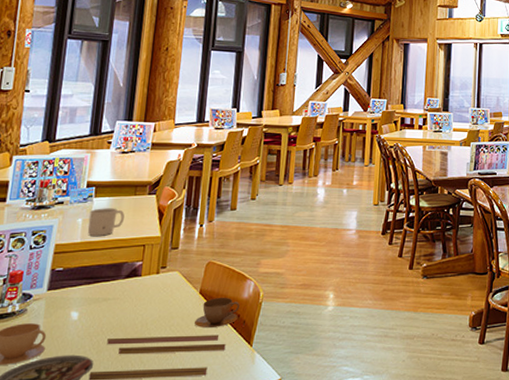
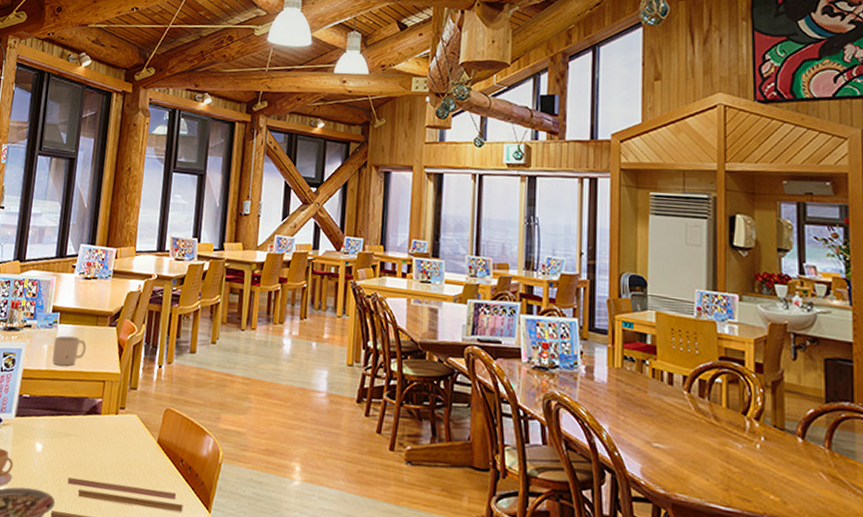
teacup: present [195,298,241,327] -> none [152,450,199,485]

